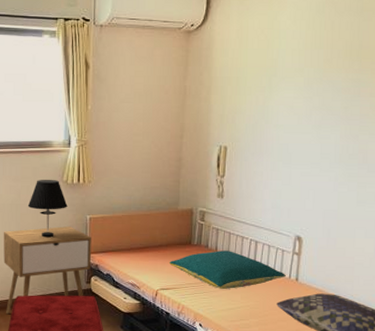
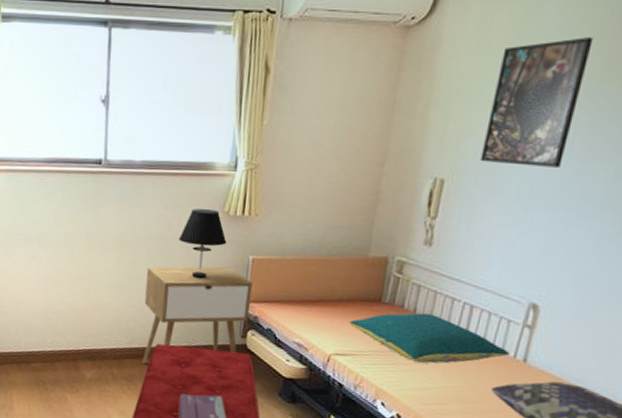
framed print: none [250,40,316,134] -> present [480,37,594,168]

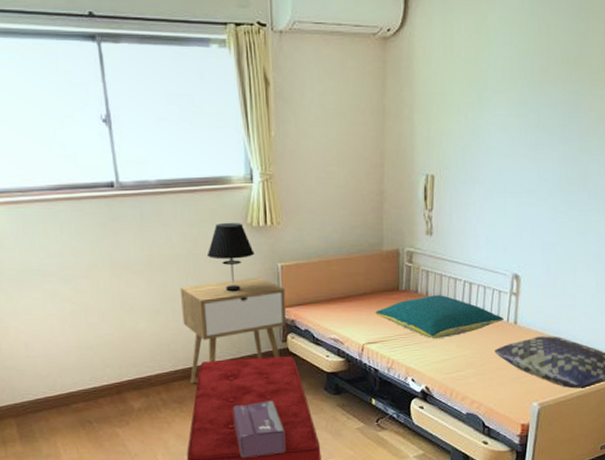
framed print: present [480,37,594,168] -> none [459,46,529,158]

